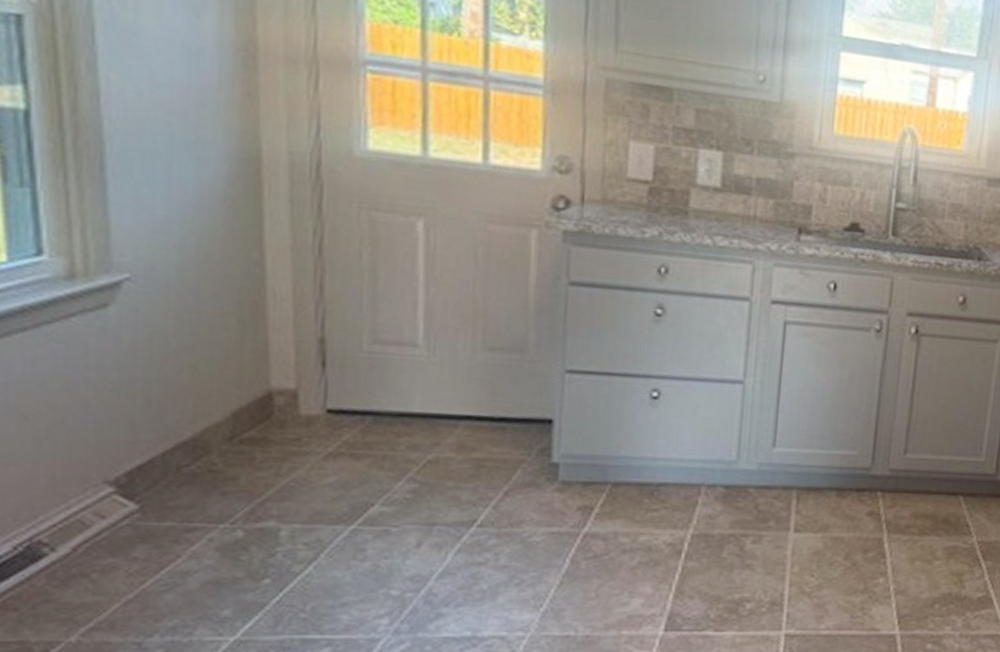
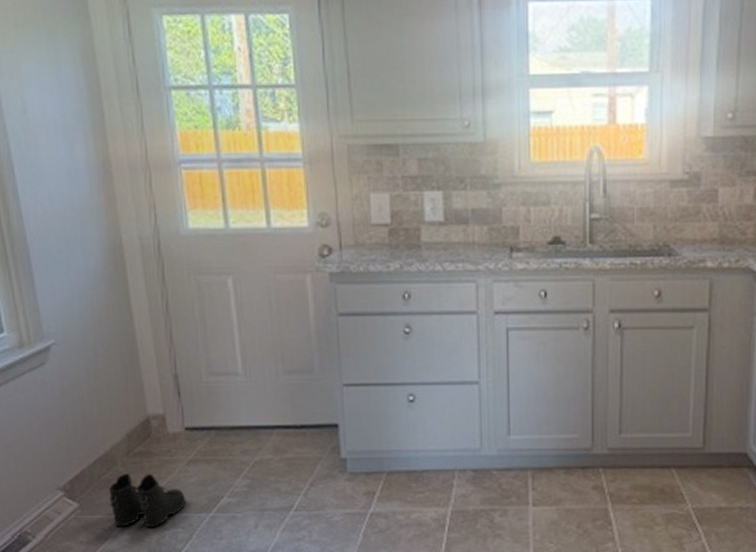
boots: none [191,466,316,542] -> present [108,474,186,528]

